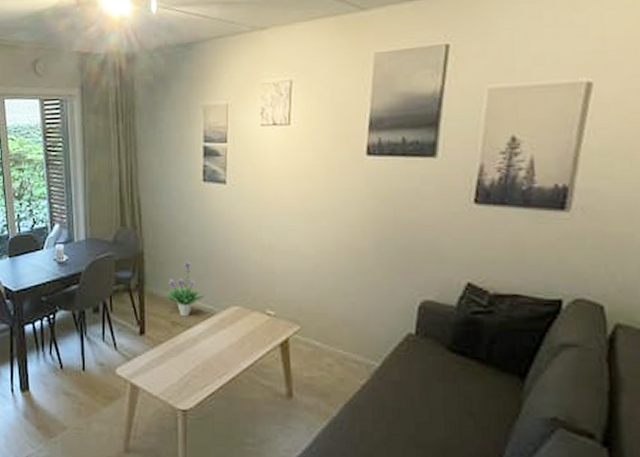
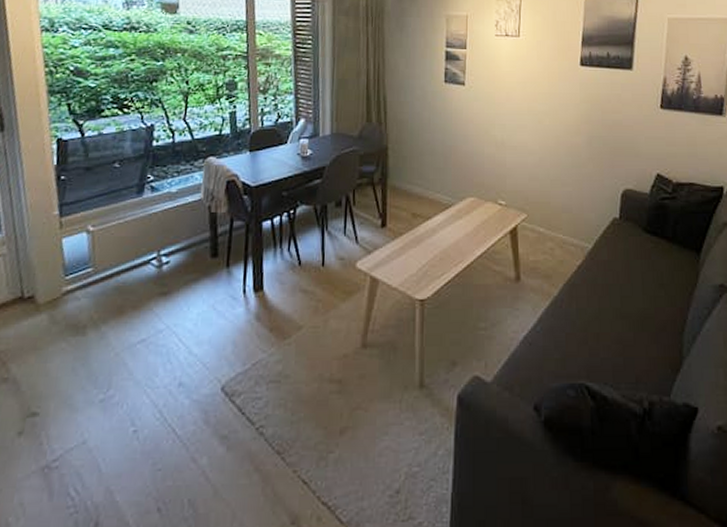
potted plant: present [167,262,204,317] -> none [408,156,443,209]

